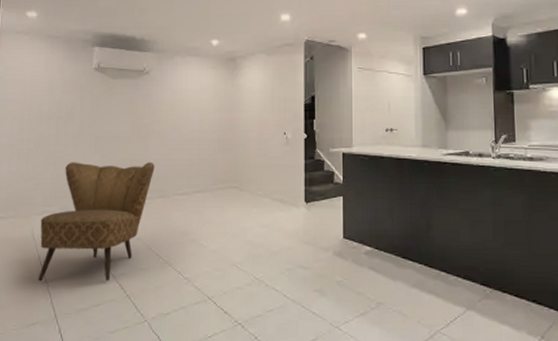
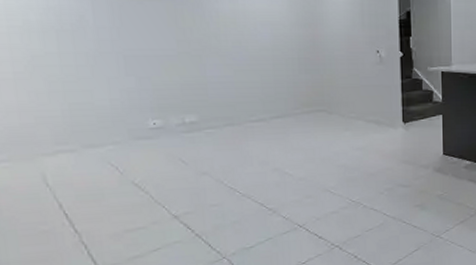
armchair: present [38,162,155,281] -> none [53,86,217,233]

